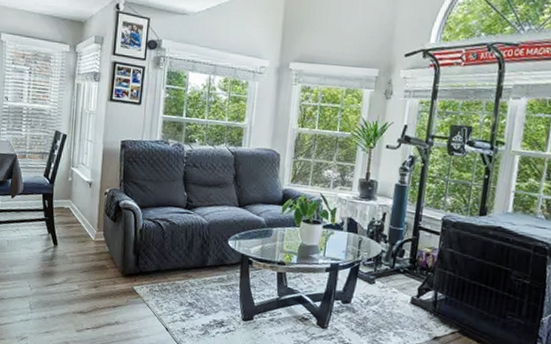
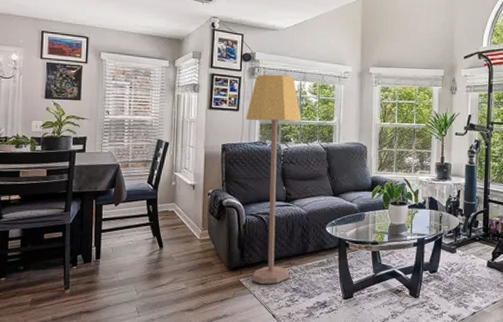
lamp: none [146,65,209,296] -> present [246,74,302,285]

